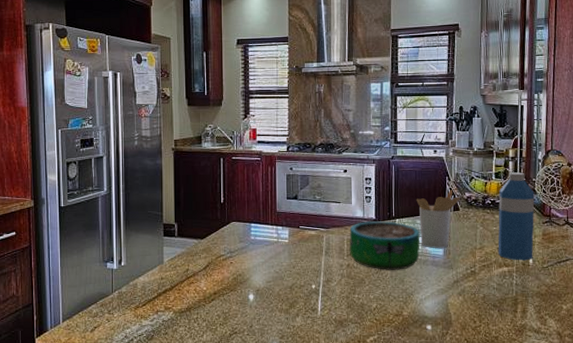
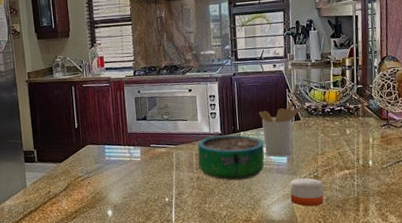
candle: none [445,271,480,304] -> present [290,176,324,207]
water bottle: present [498,172,535,261] -> none [337,80,373,163]

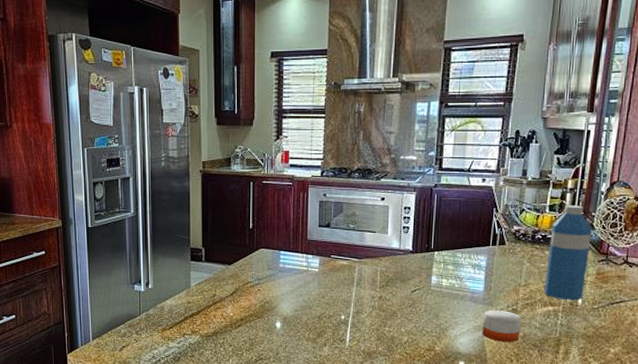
decorative bowl: present [197,134,265,180] -> none [382,252,460,305]
utensil holder: present [258,101,301,157] -> none [458,222,507,284]
water bottle: none [337,80,373,163] -> present [544,205,592,301]

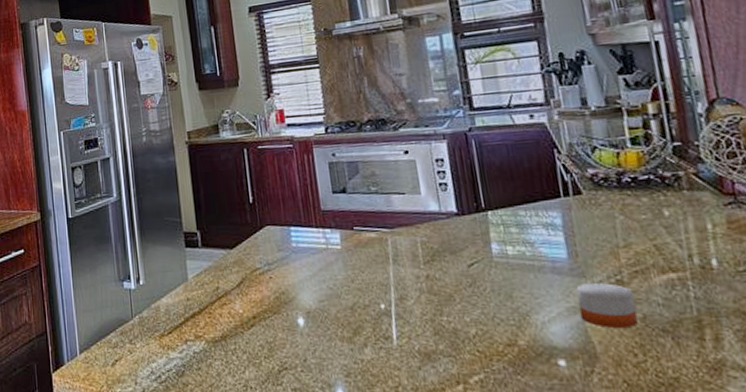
water bottle: present [544,205,592,301] -> none [641,134,718,263]

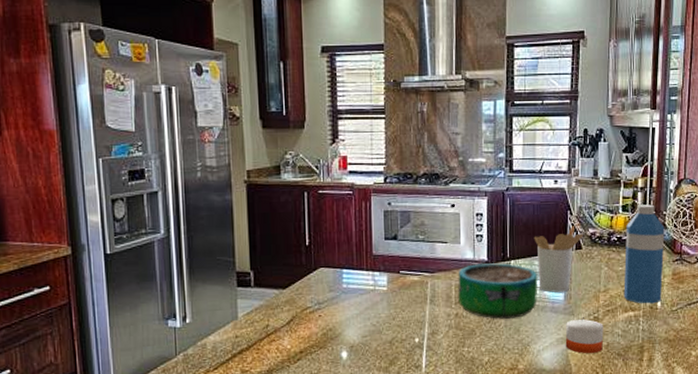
decorative bowl: none [422,214,531,282] -> present [457,262,538,319]
utensil holder: none [513,167,581,249] -> present [534,226,583,293]
water bottle: none [641,134,718,263] -> present [624,204,665,304]

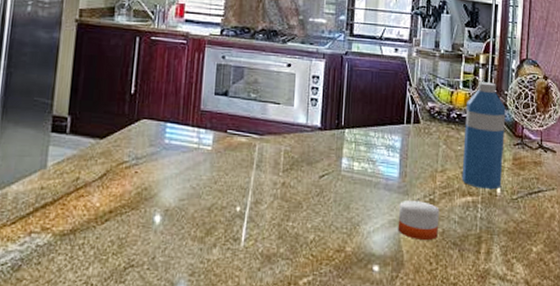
decorative bowl: present [457,262,538,319] -> none [286,129,373,193]
utensil holder: present [534,226,583,293] -> none [370,98,422,168]

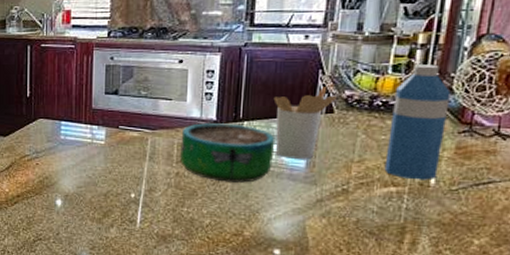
decorative bowl: none [286,129,373,193] -> present [179,122,276,183]
utensil holder: none [370,98,422,168] -> present [273,87,337,159]
candle: present [398,198,440,241] -> none [303,188,354,229]

